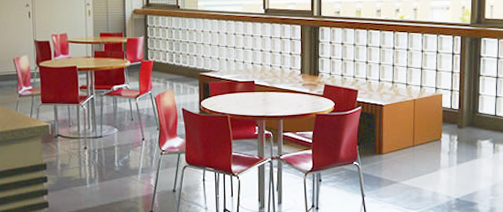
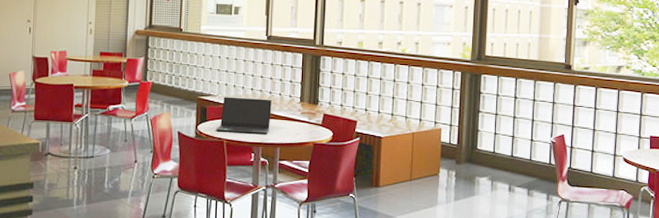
laptop: none [219,72,273,107] -> present [216,97,272,134]

